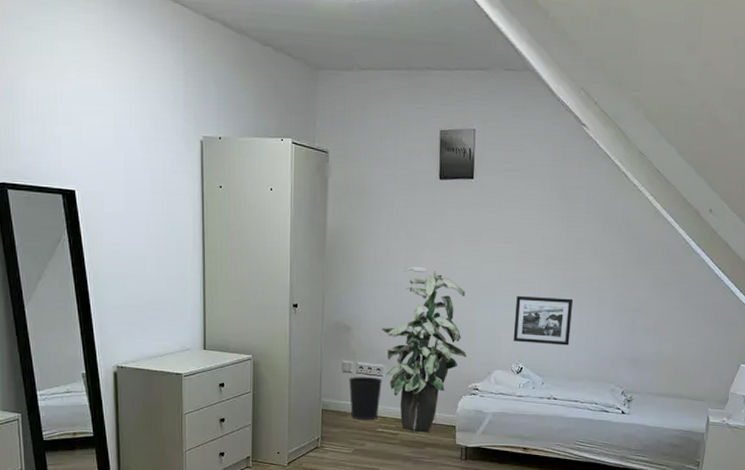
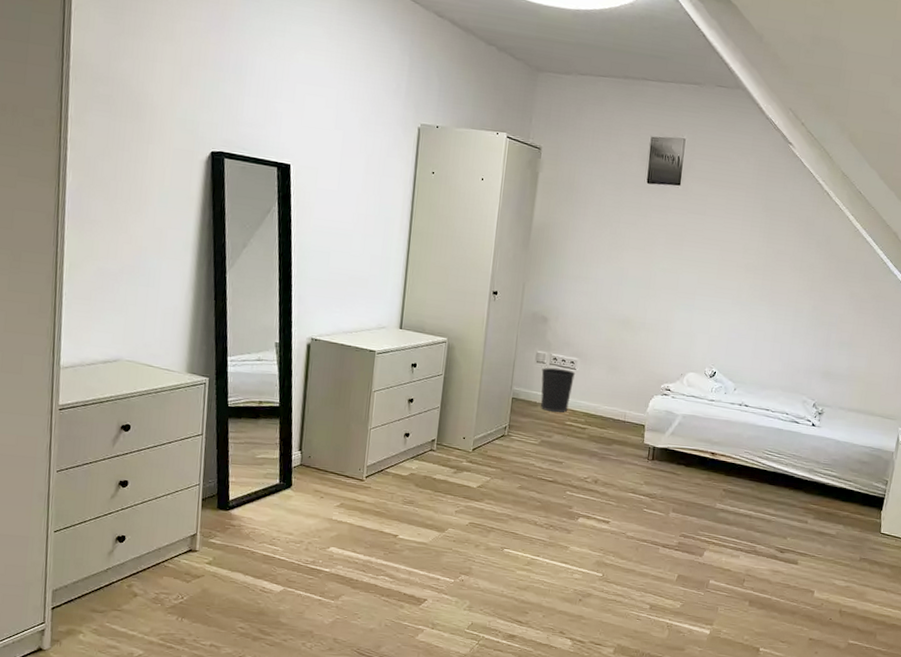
indoor plant: present [381,266,467,433] -> none [578,263,665,430]
picture frame: present [513,295,574,346] -> none [708,300,771,354]

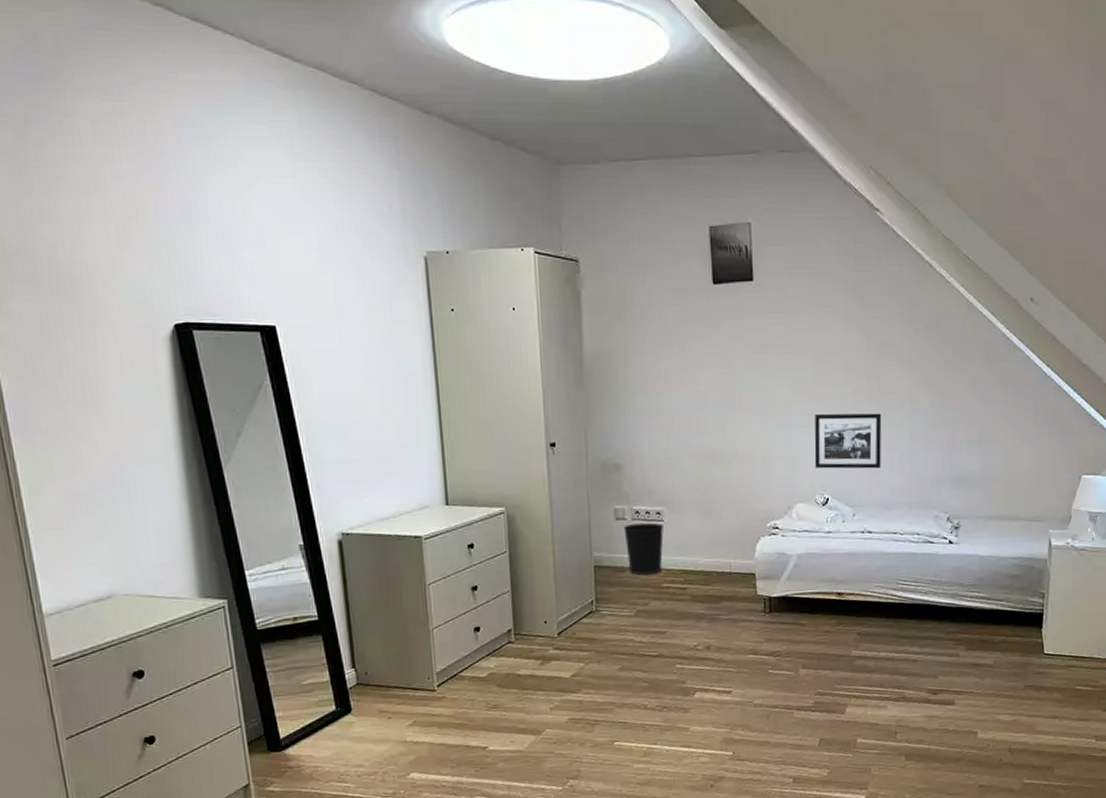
picture frame: none [708,300,771,354] -> present [814,413,882,469]

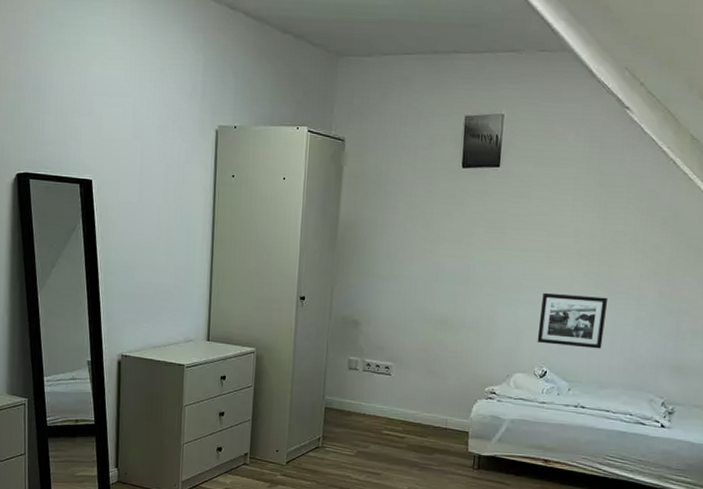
wastebasket: present [623,522,665,576] -> none [354,374,391,422]

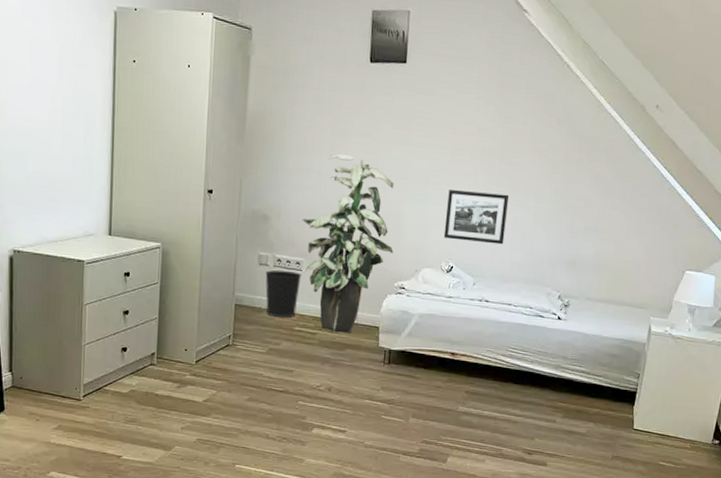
wastebasket: none [354,374,391,422] -> present [265,270,302,318]
indoor plant: none [392,259,486,438] -> present [302,153,394,334]

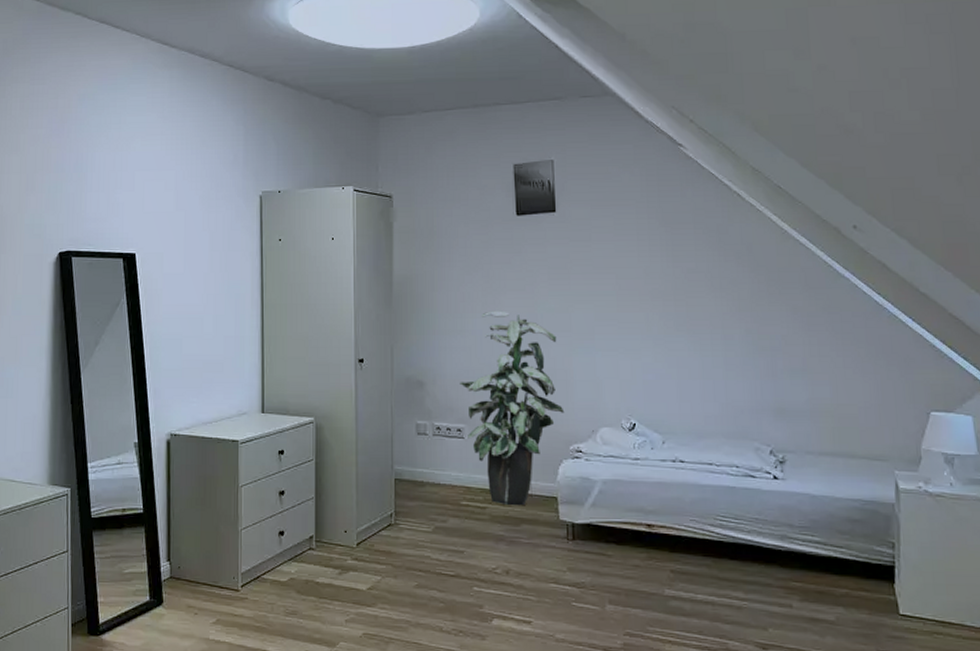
wastebasket: present [265,270,302,318] -> none [425,438,465,492]
picture frame: present [443,189,510,245] -> none [619,338,693,395]

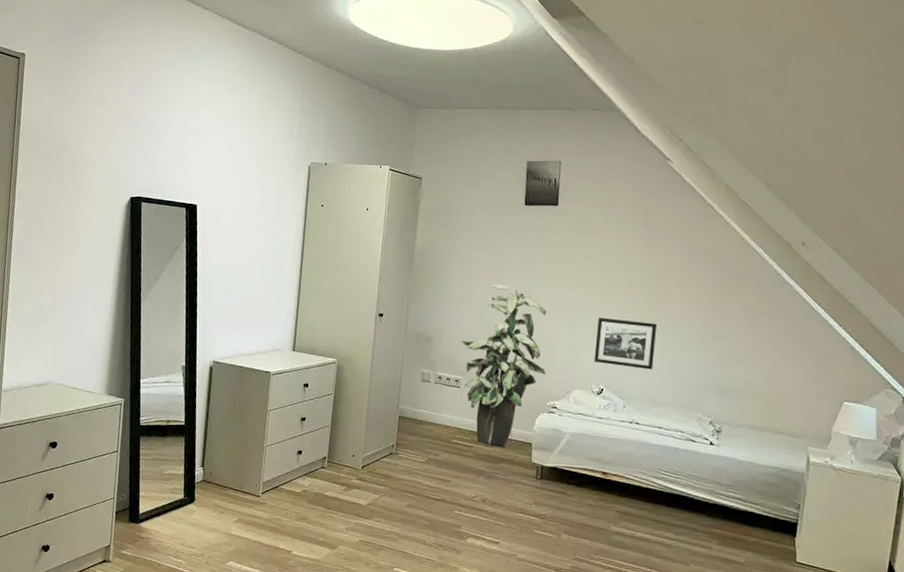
picture frame: none [619,338,693,395] -> present [594,317,658,370]

